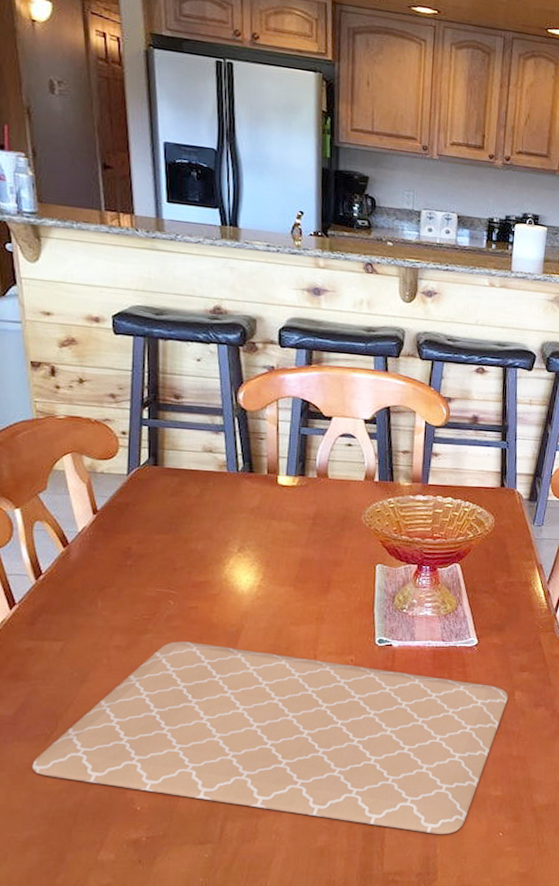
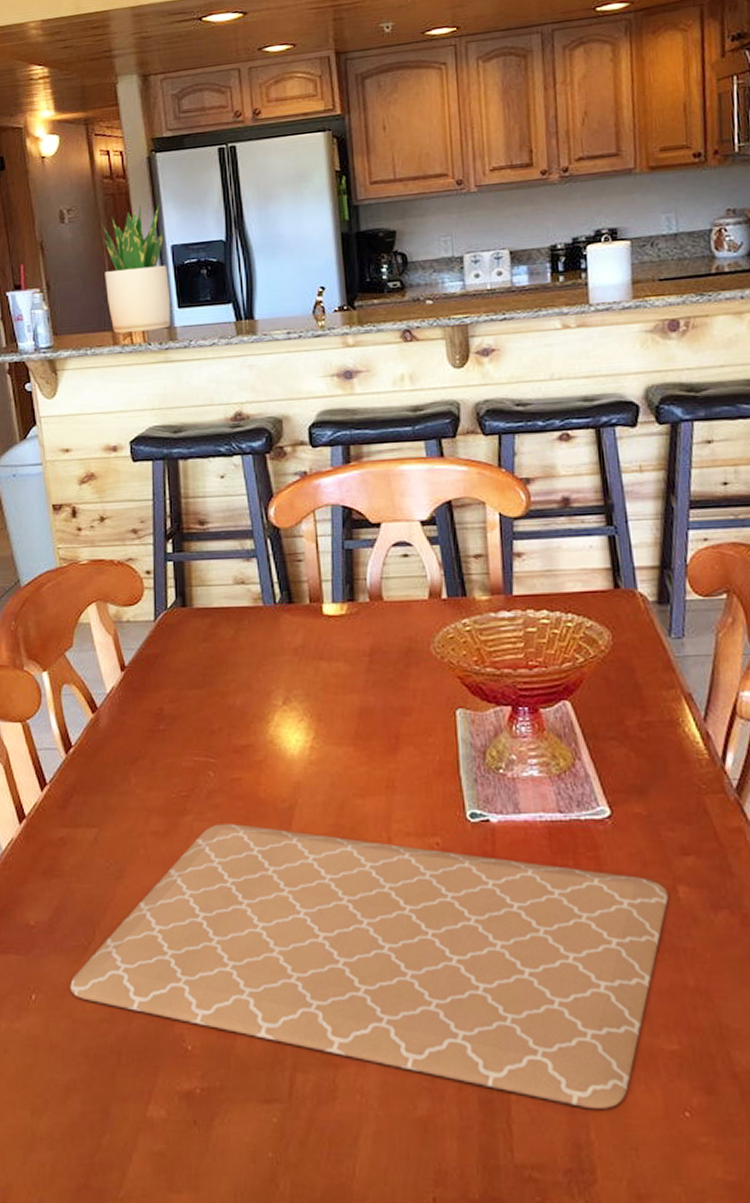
planter: none [94,95,160,219] -> present [102,204,170,334]

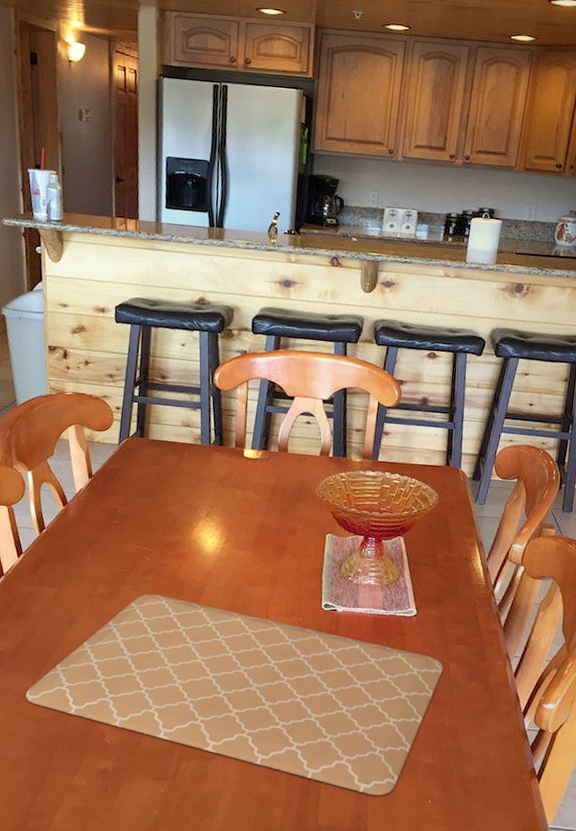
planter: present [102,204,170,334] -> none [110,118,163,223]

